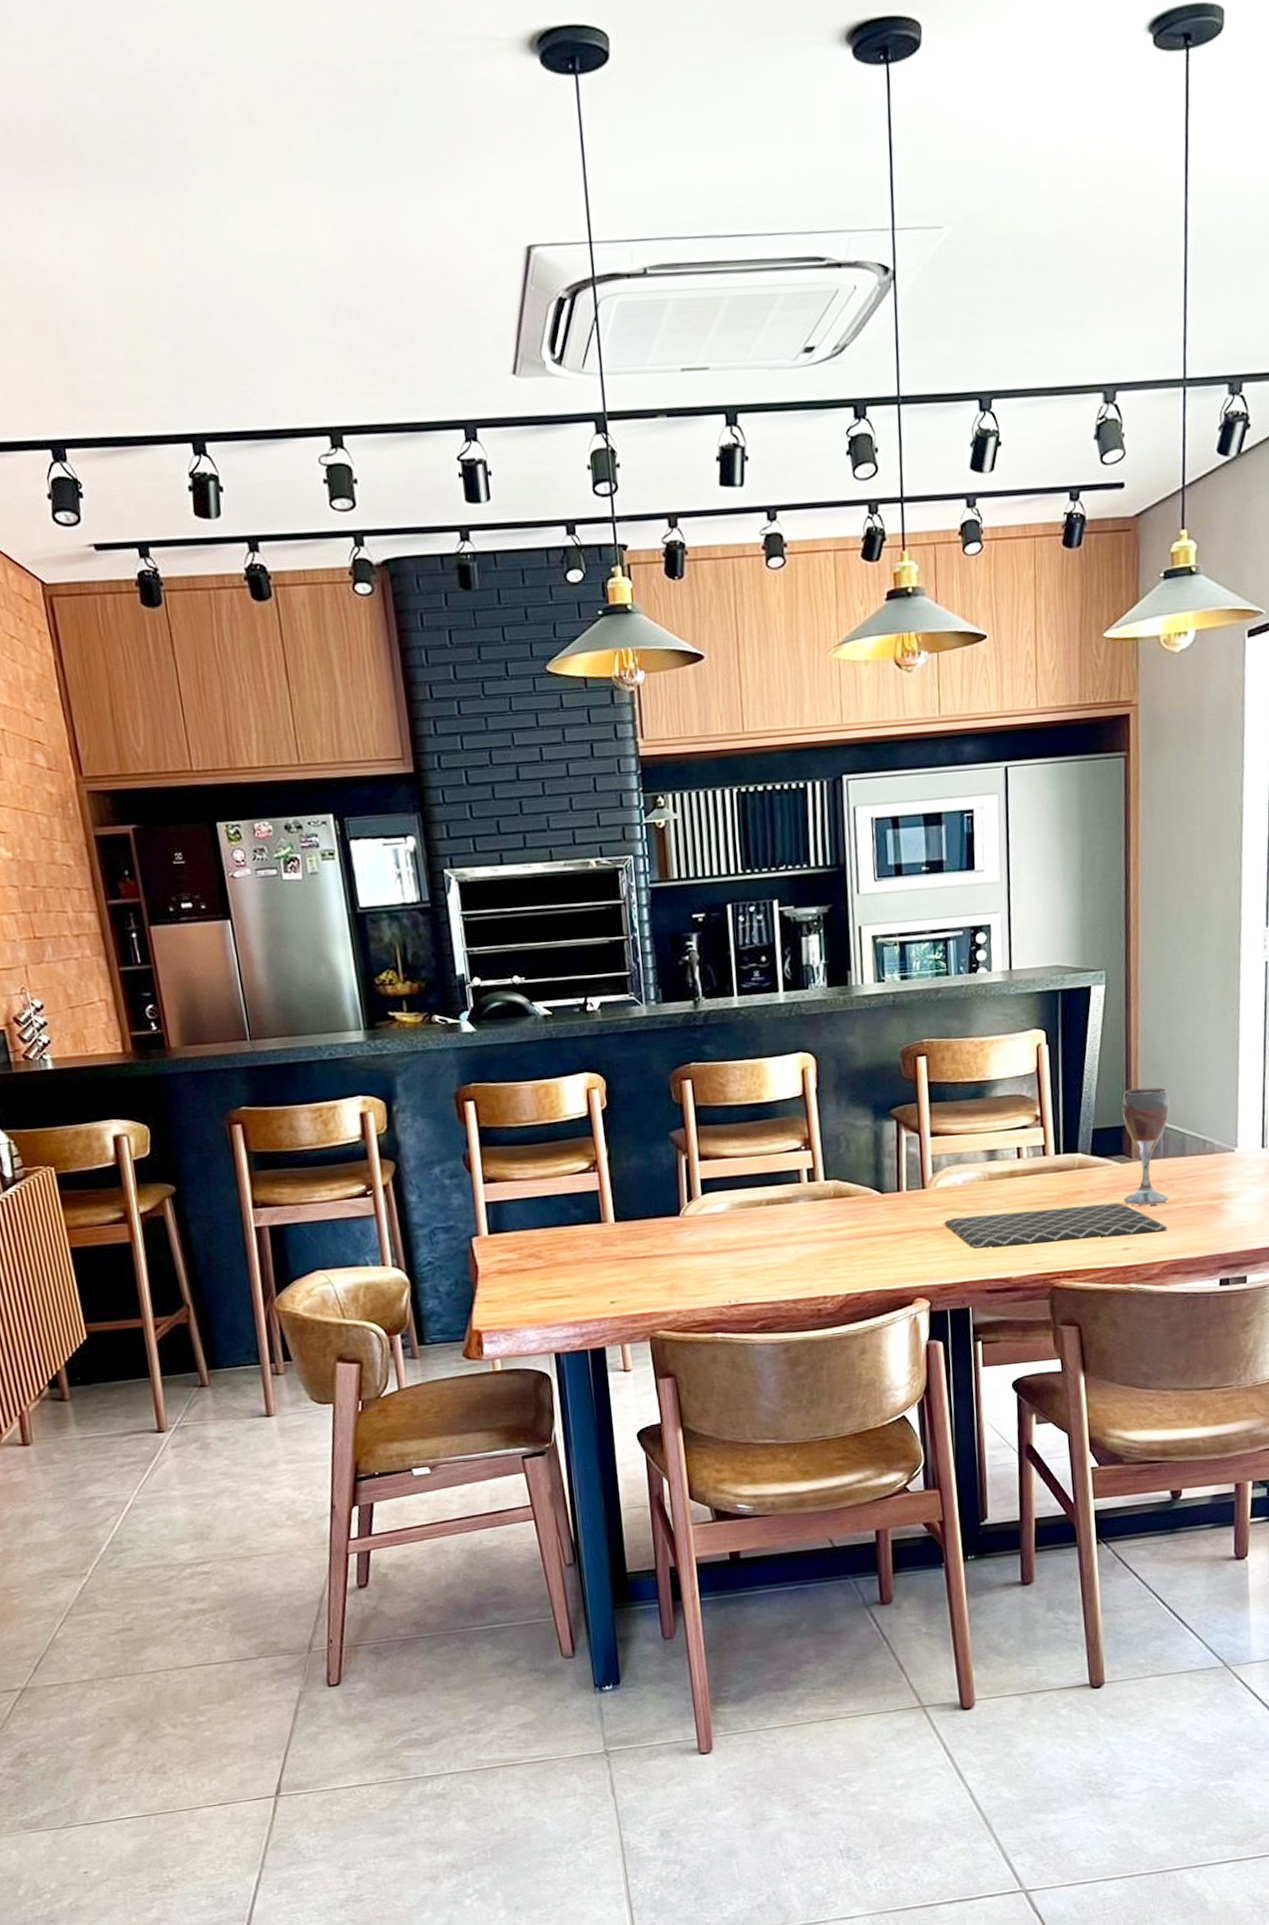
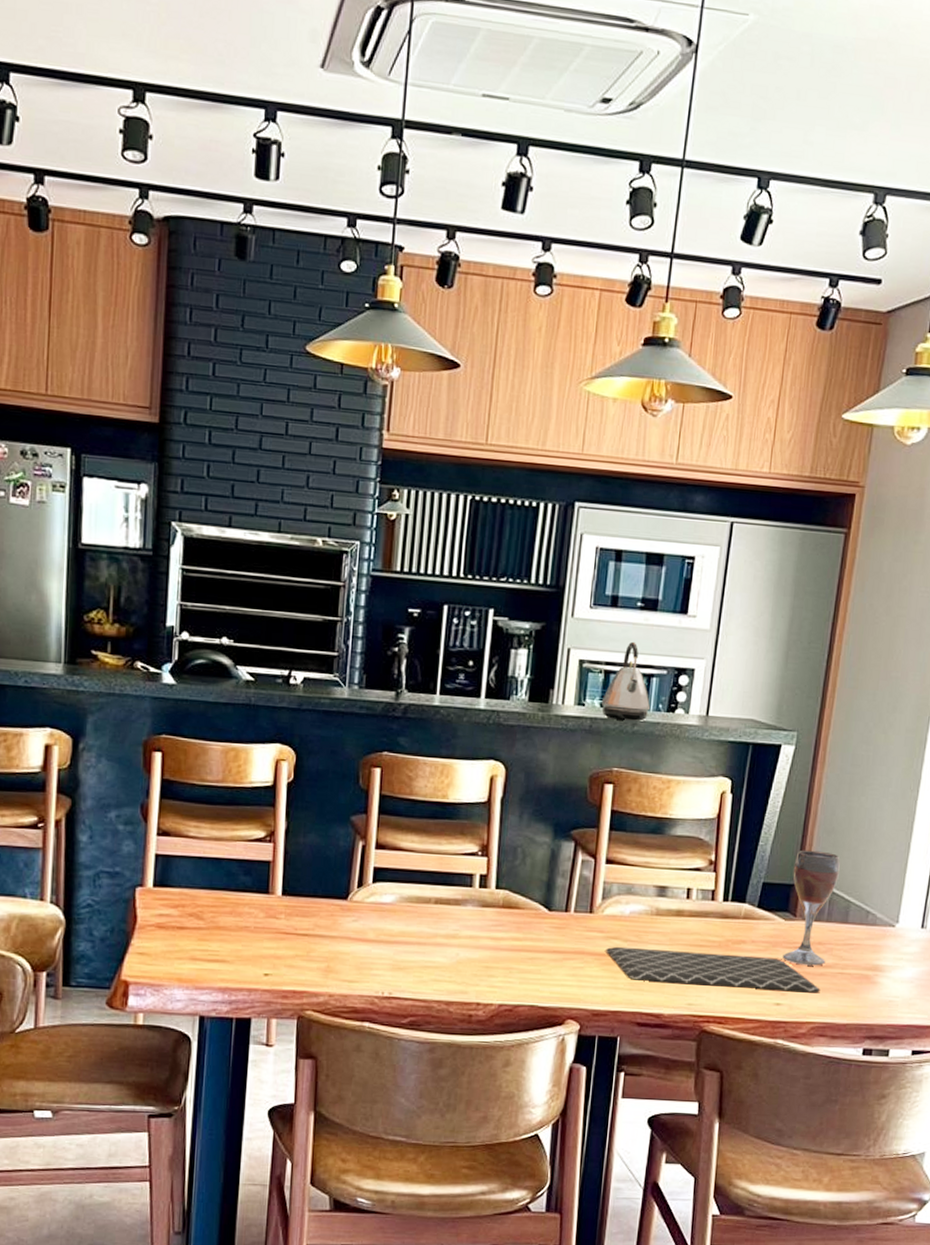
kettle: none [900,907,952,991] -> present [601,641,651,721]

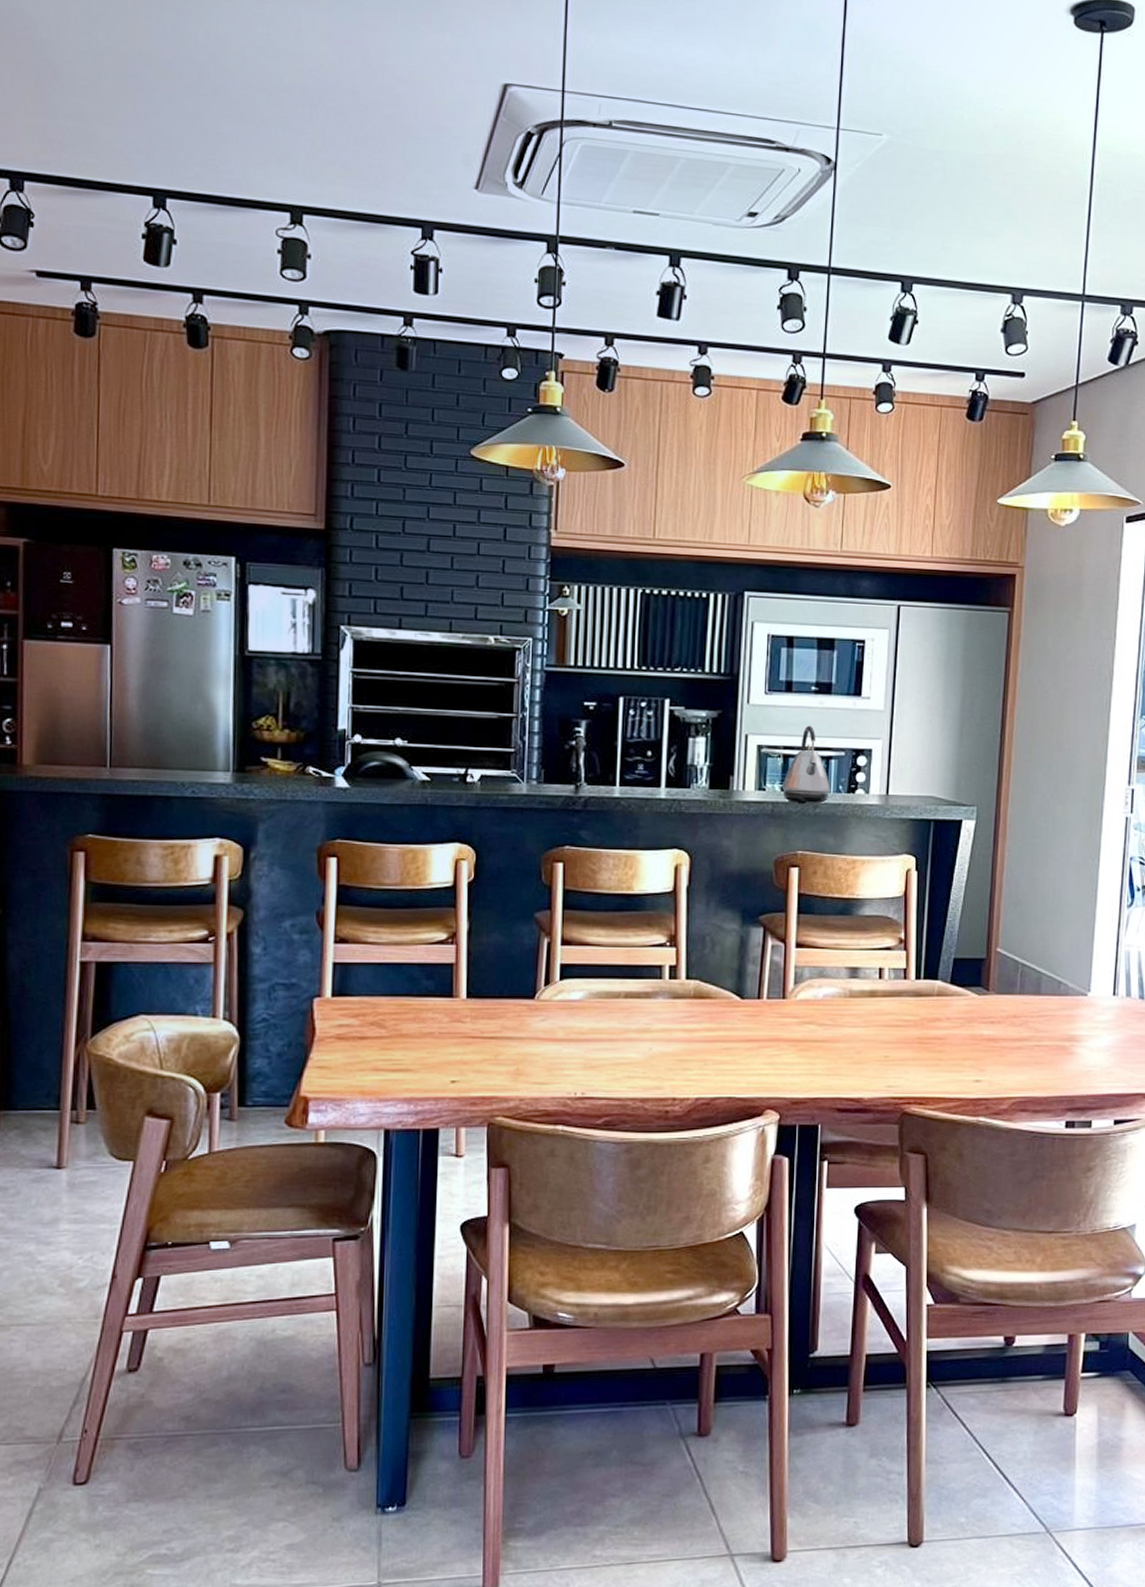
placemat: present [606,946,820,993] -> none [801,1031,1019,1068]
cup: present [782,850,840,966] -> none [979,923,1028,1040]

